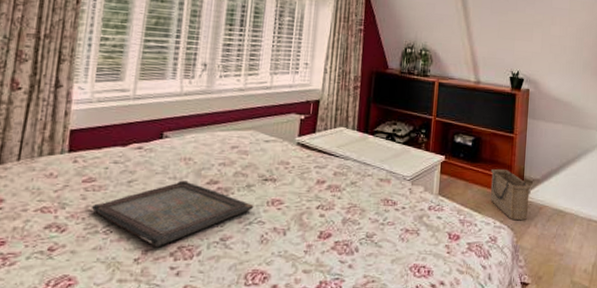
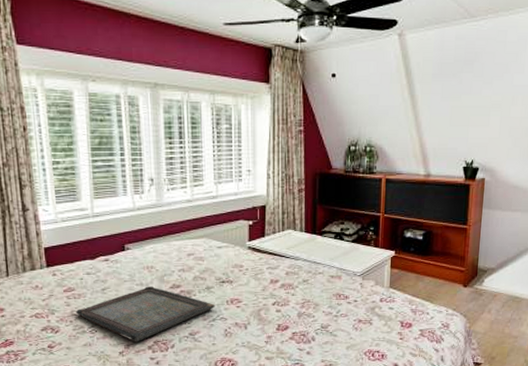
basket: present [490,168,531,221] -> none [442,260,485,308]

